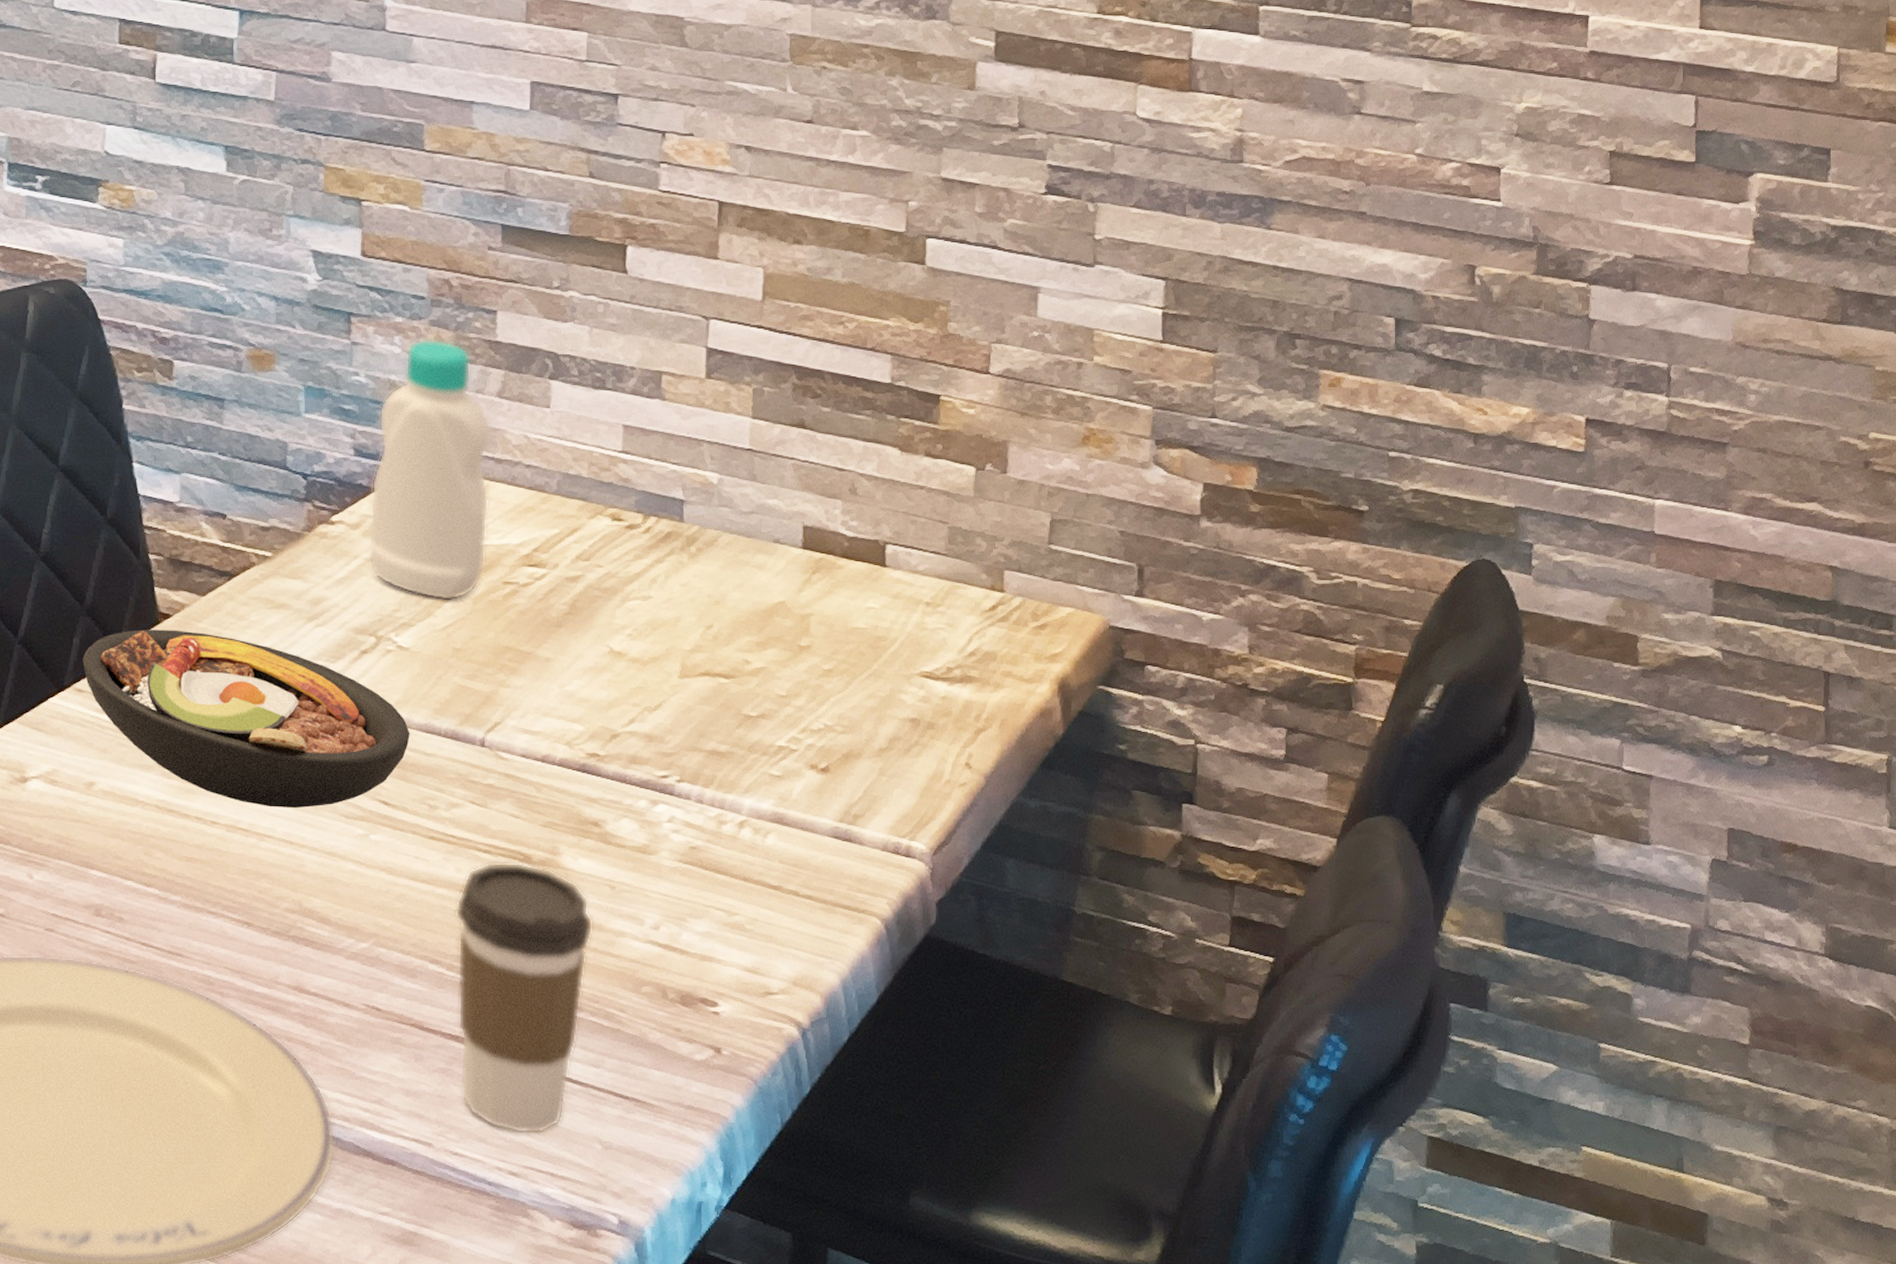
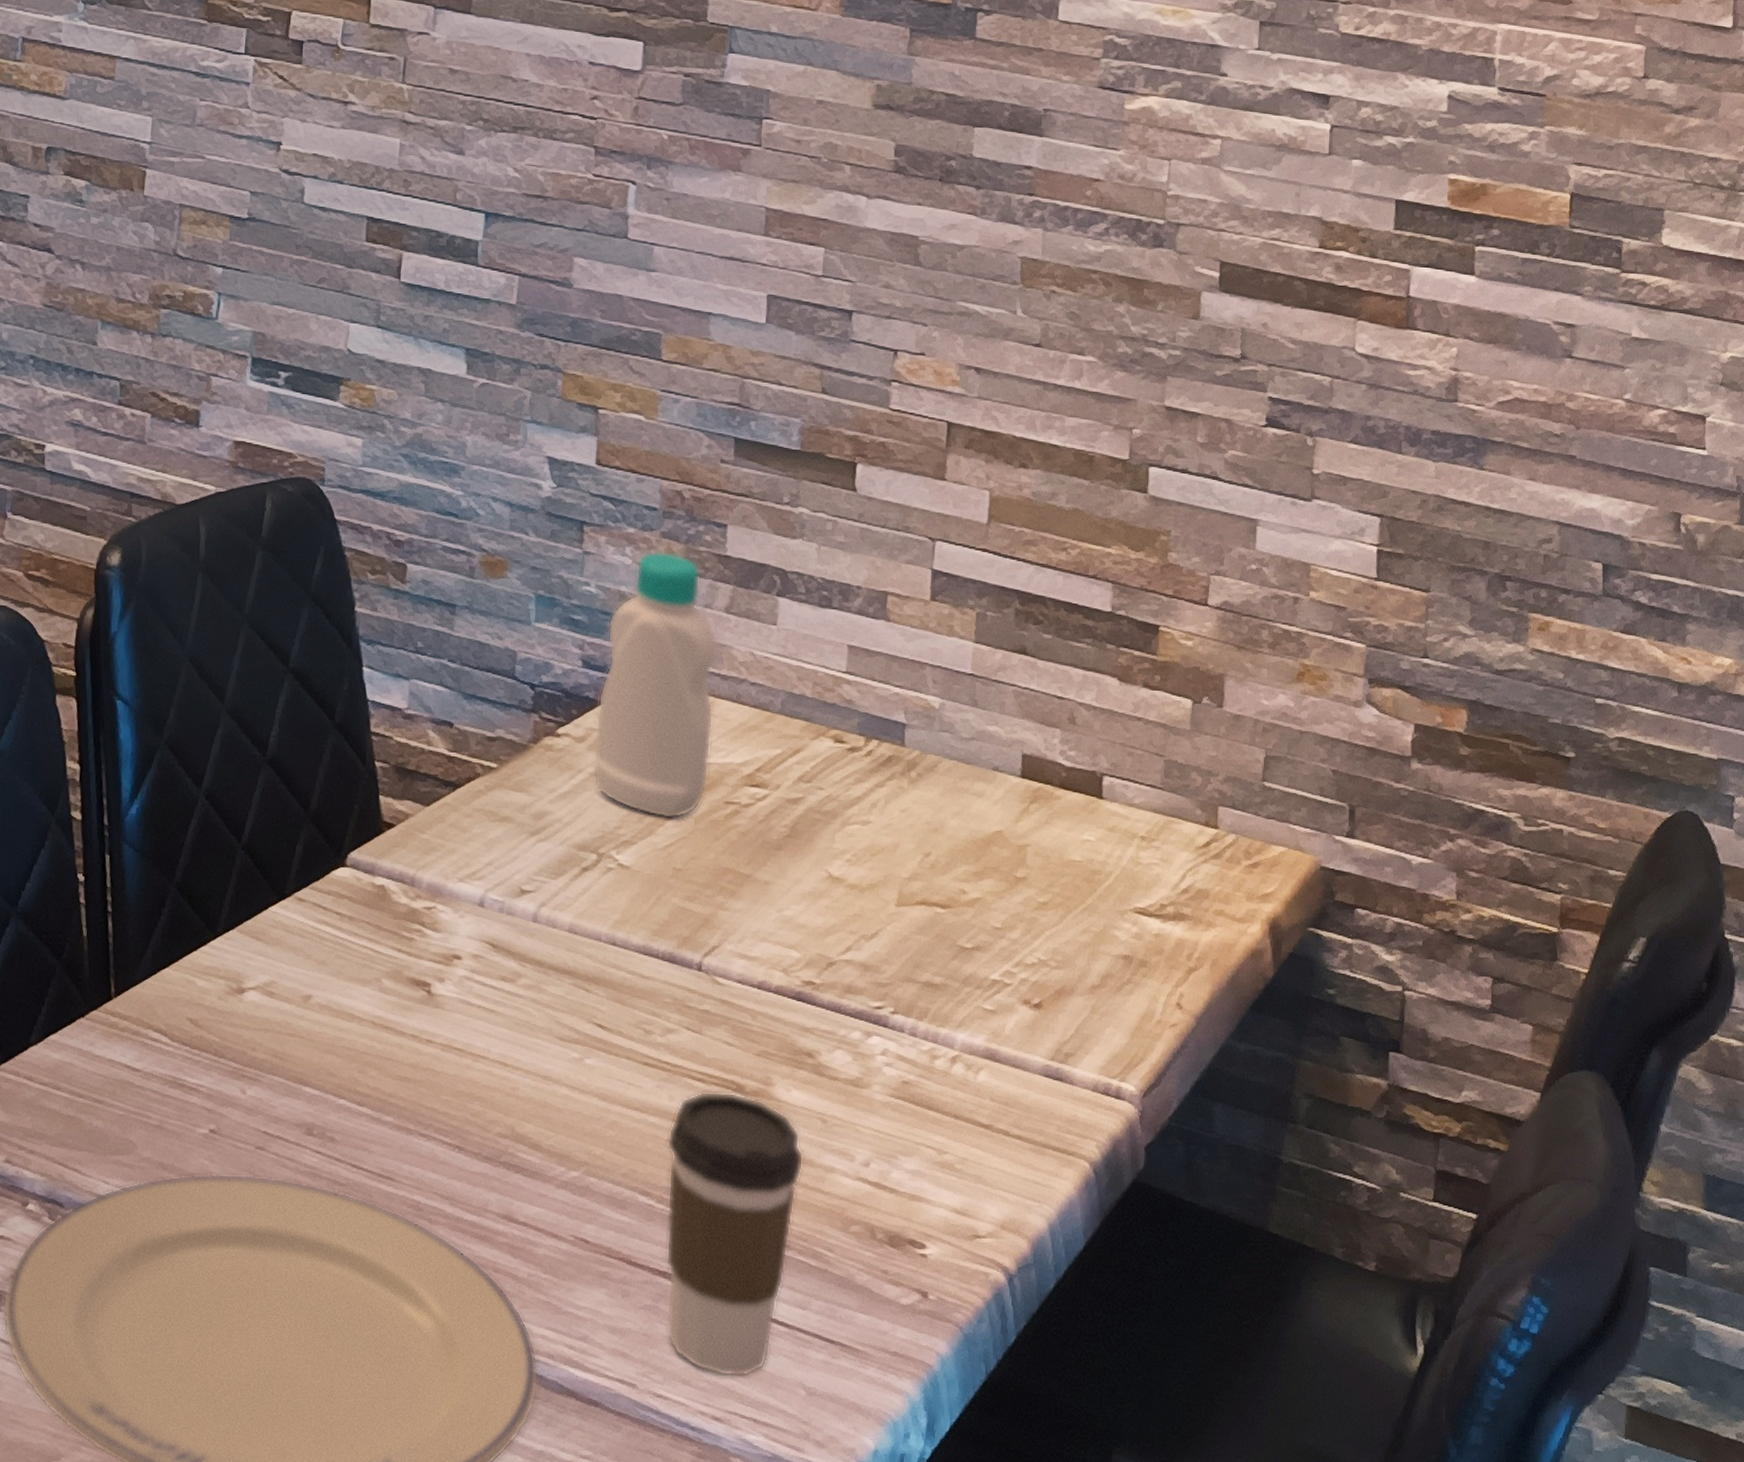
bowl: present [82,629,410,808] -> none [304,838,628,1029]

